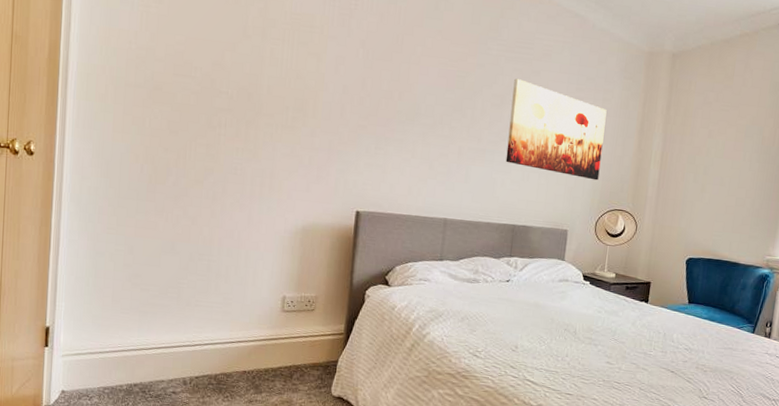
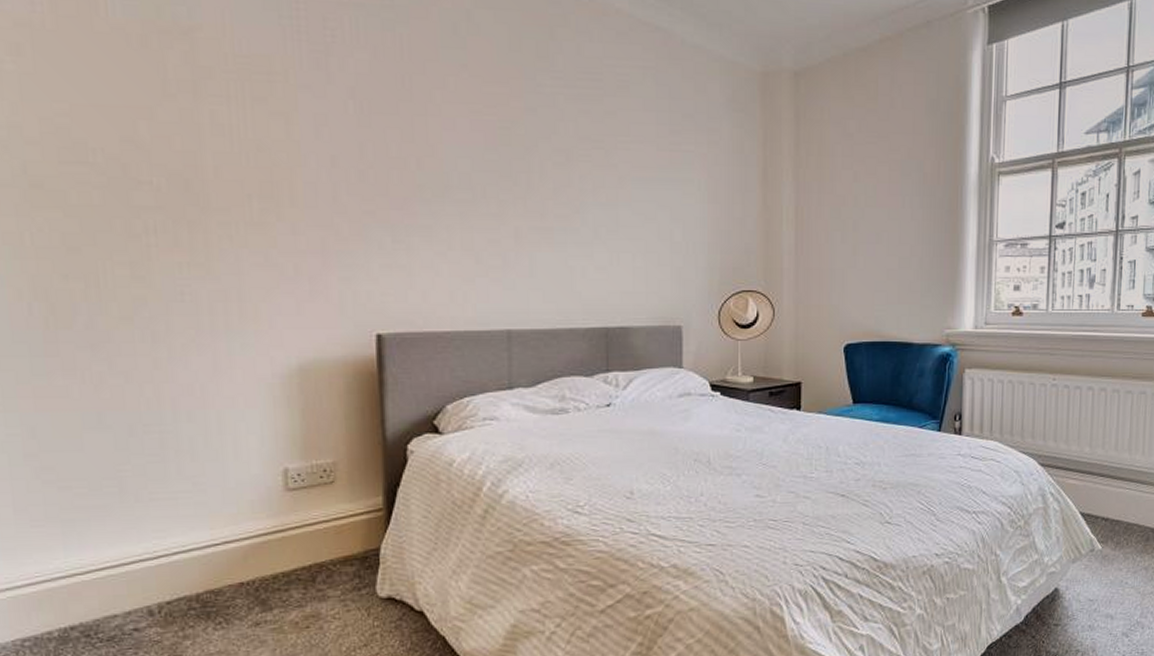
wall art: present [505,78,607,181] -> none [581,124,715,254]

